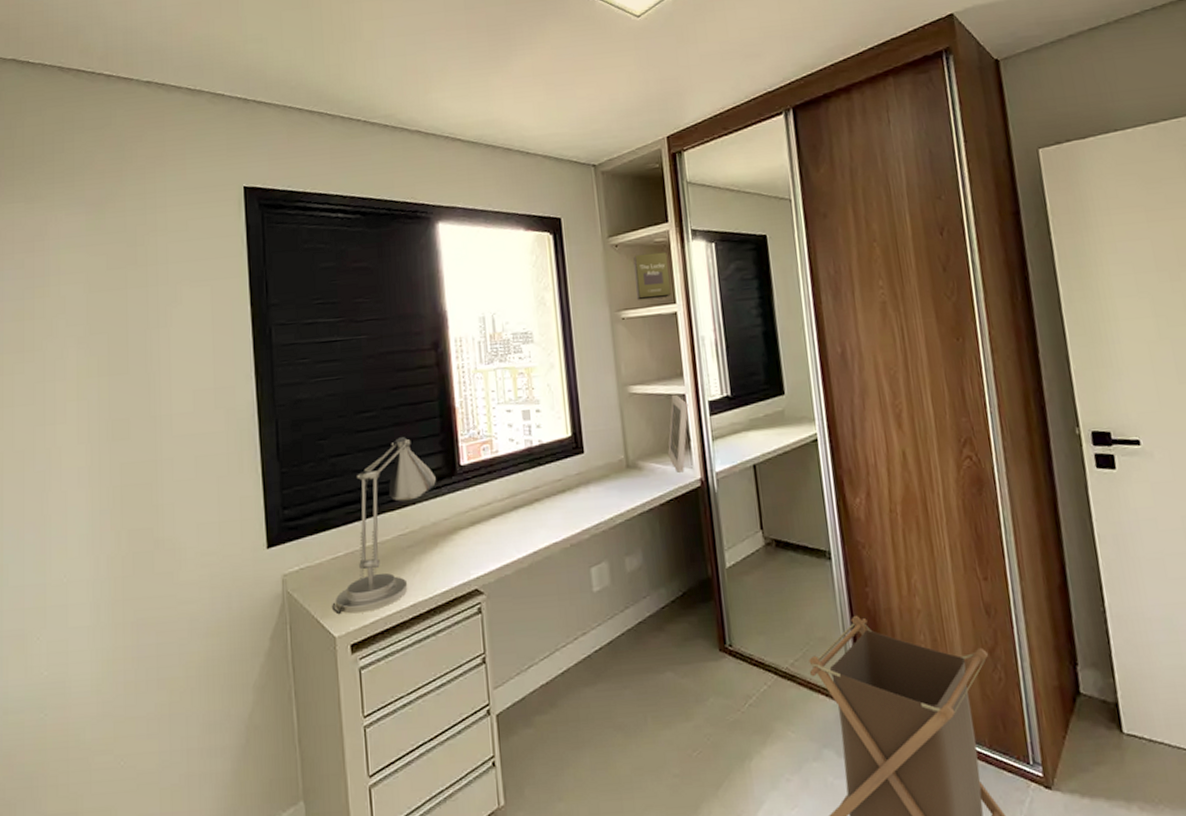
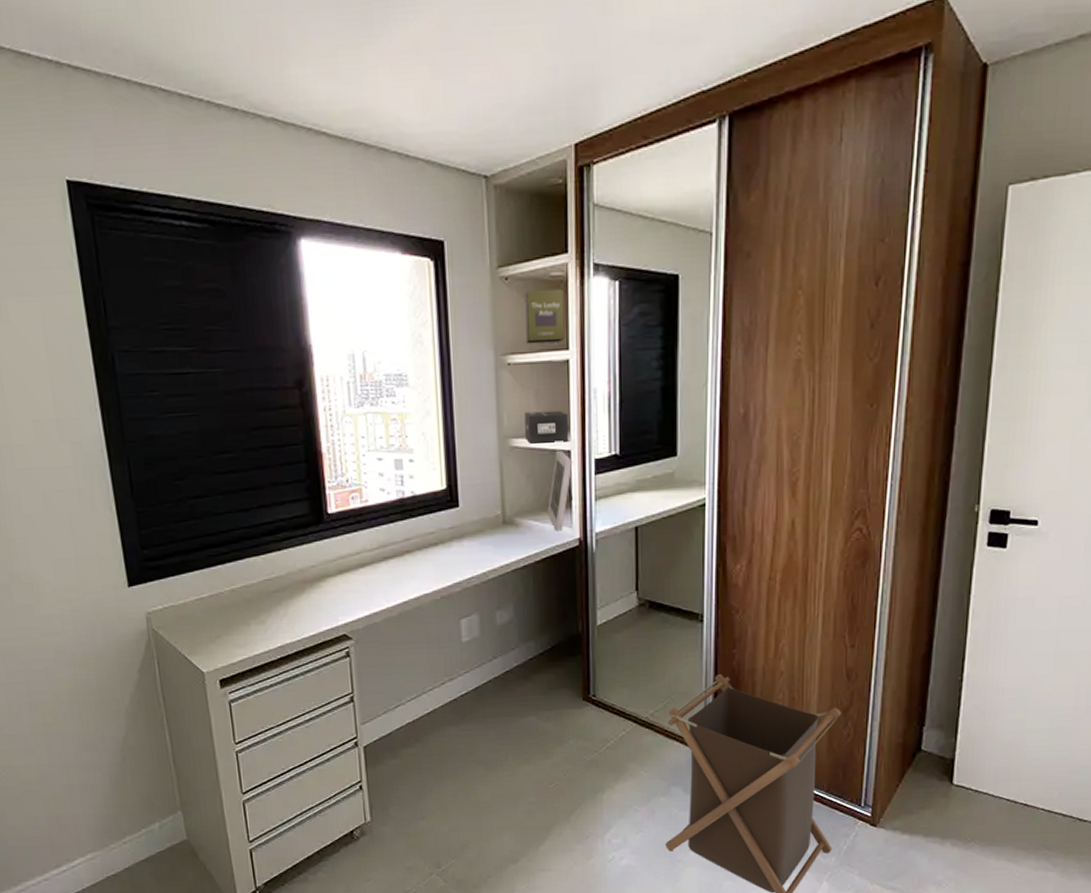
desk lamp: present [332,437,436,615] -> none [199,481,302,652]
box: none [640,358,682,390] -> present [525,410,569,444]

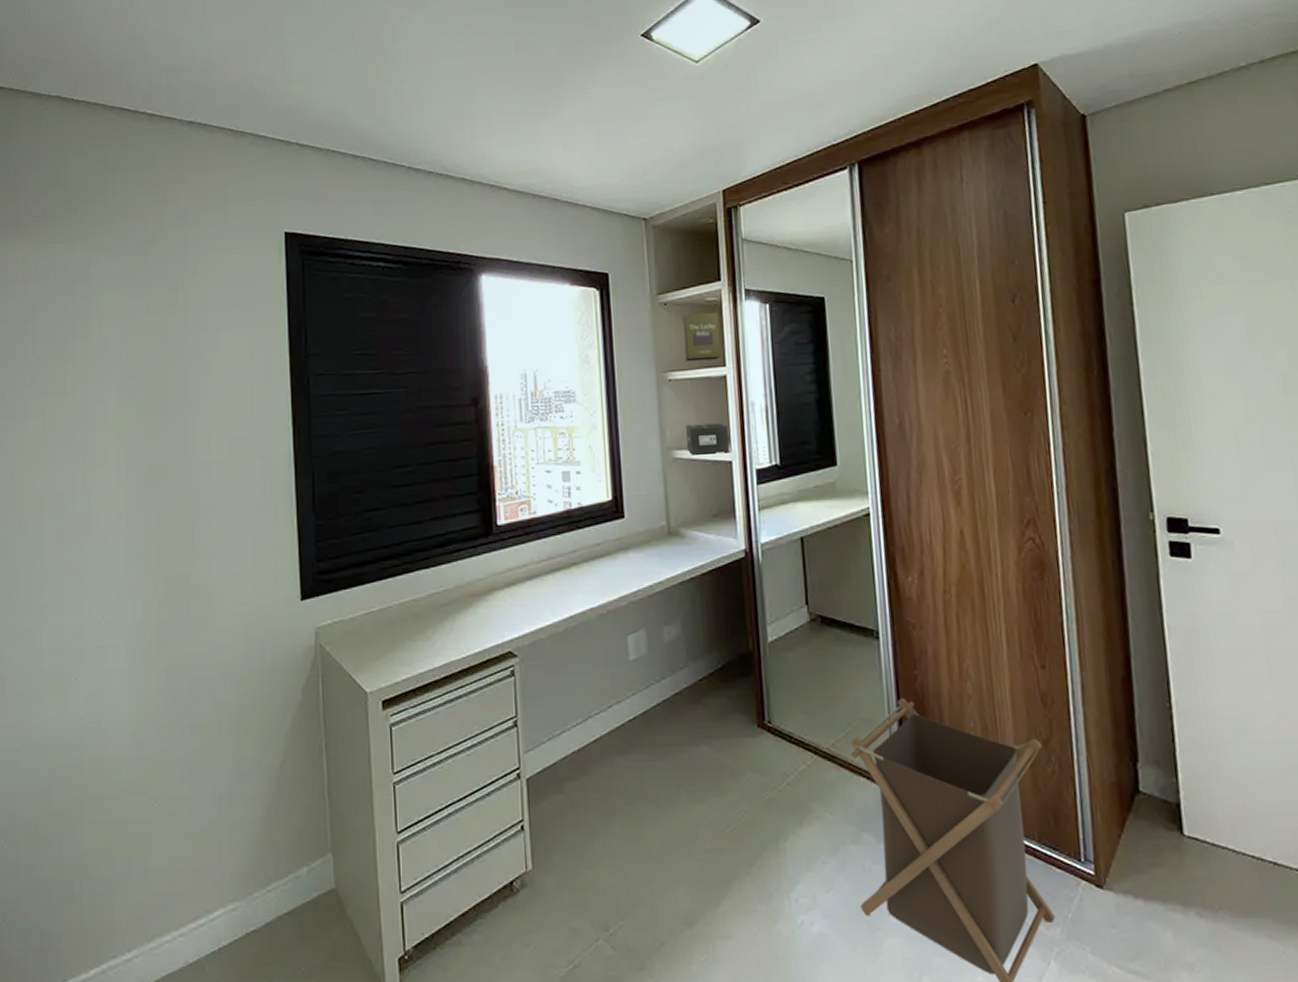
picture frame: present [546,450,573,531] -> none [711,461,736,542]

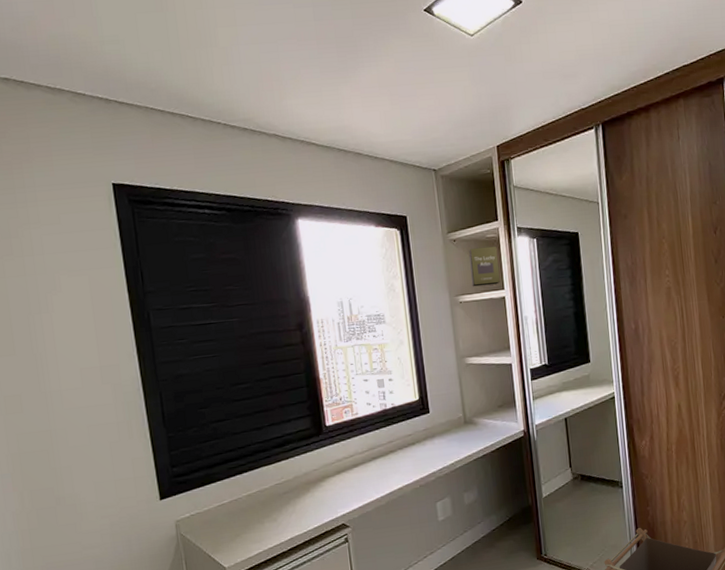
box: present [686,423,729,455] -> none [475,334,509,361]

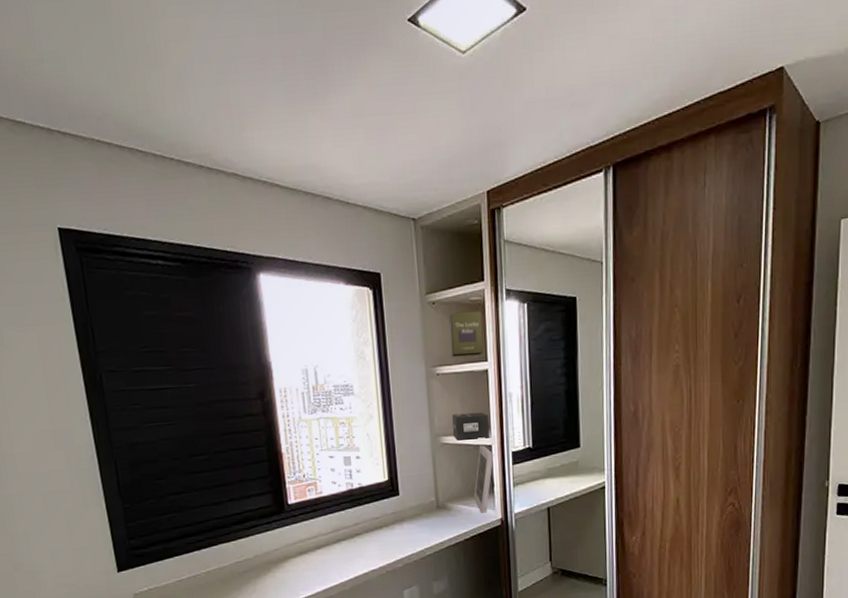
box: none [475,334,509,361] -> present [452,412,490,441]
picture frame: none [497,364,516,426] -> present [473,445,495,513]

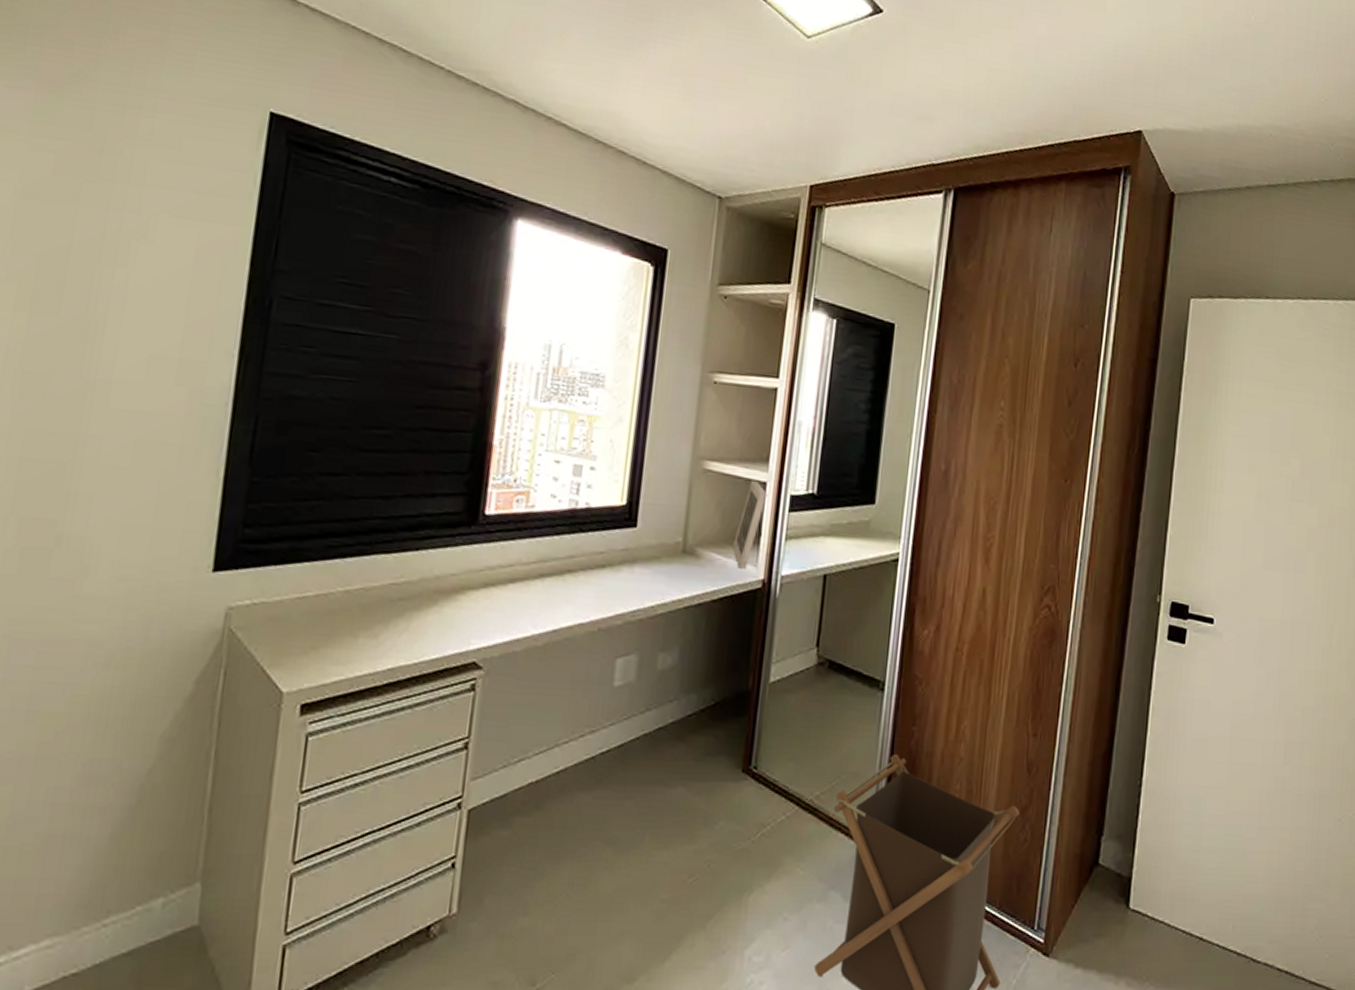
books: present [449,310,484,357] -> none [735,312,781,370]
box: present [452,412,490,441] -> none [721,435,770,473]

